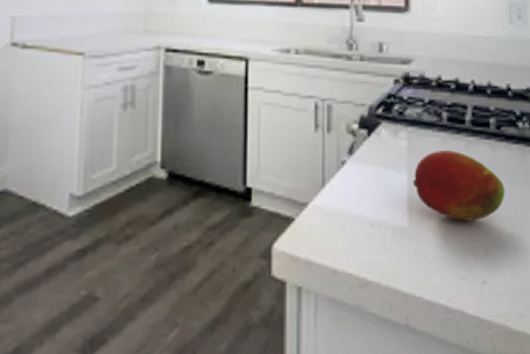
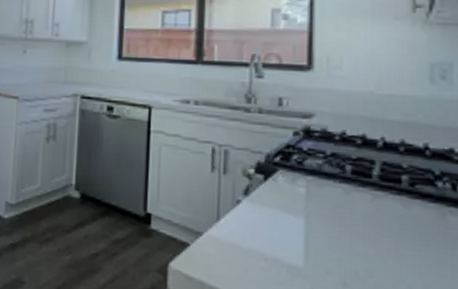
fruit: present [413,151,505,221] -> none [310,200,418,272]

